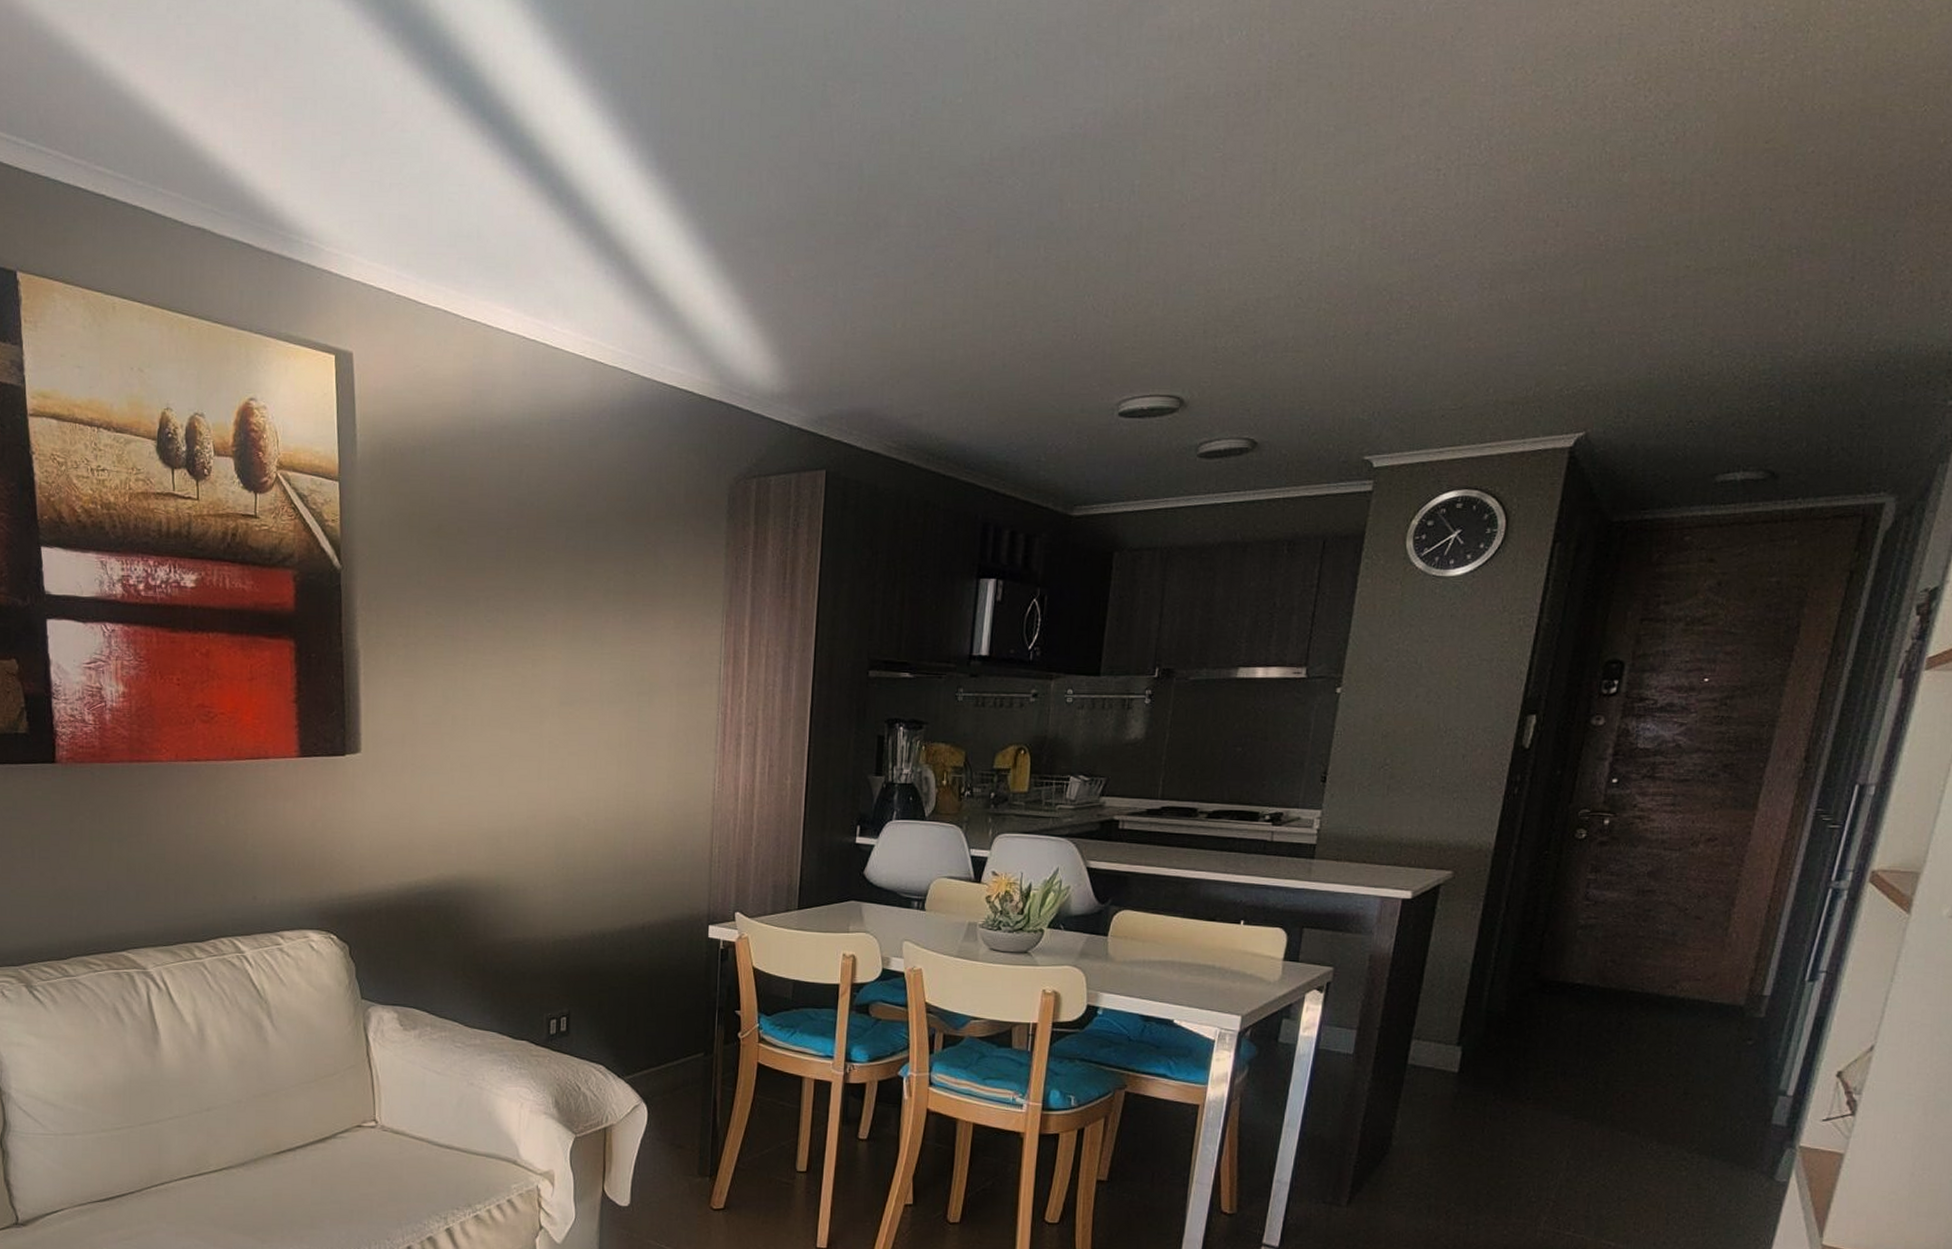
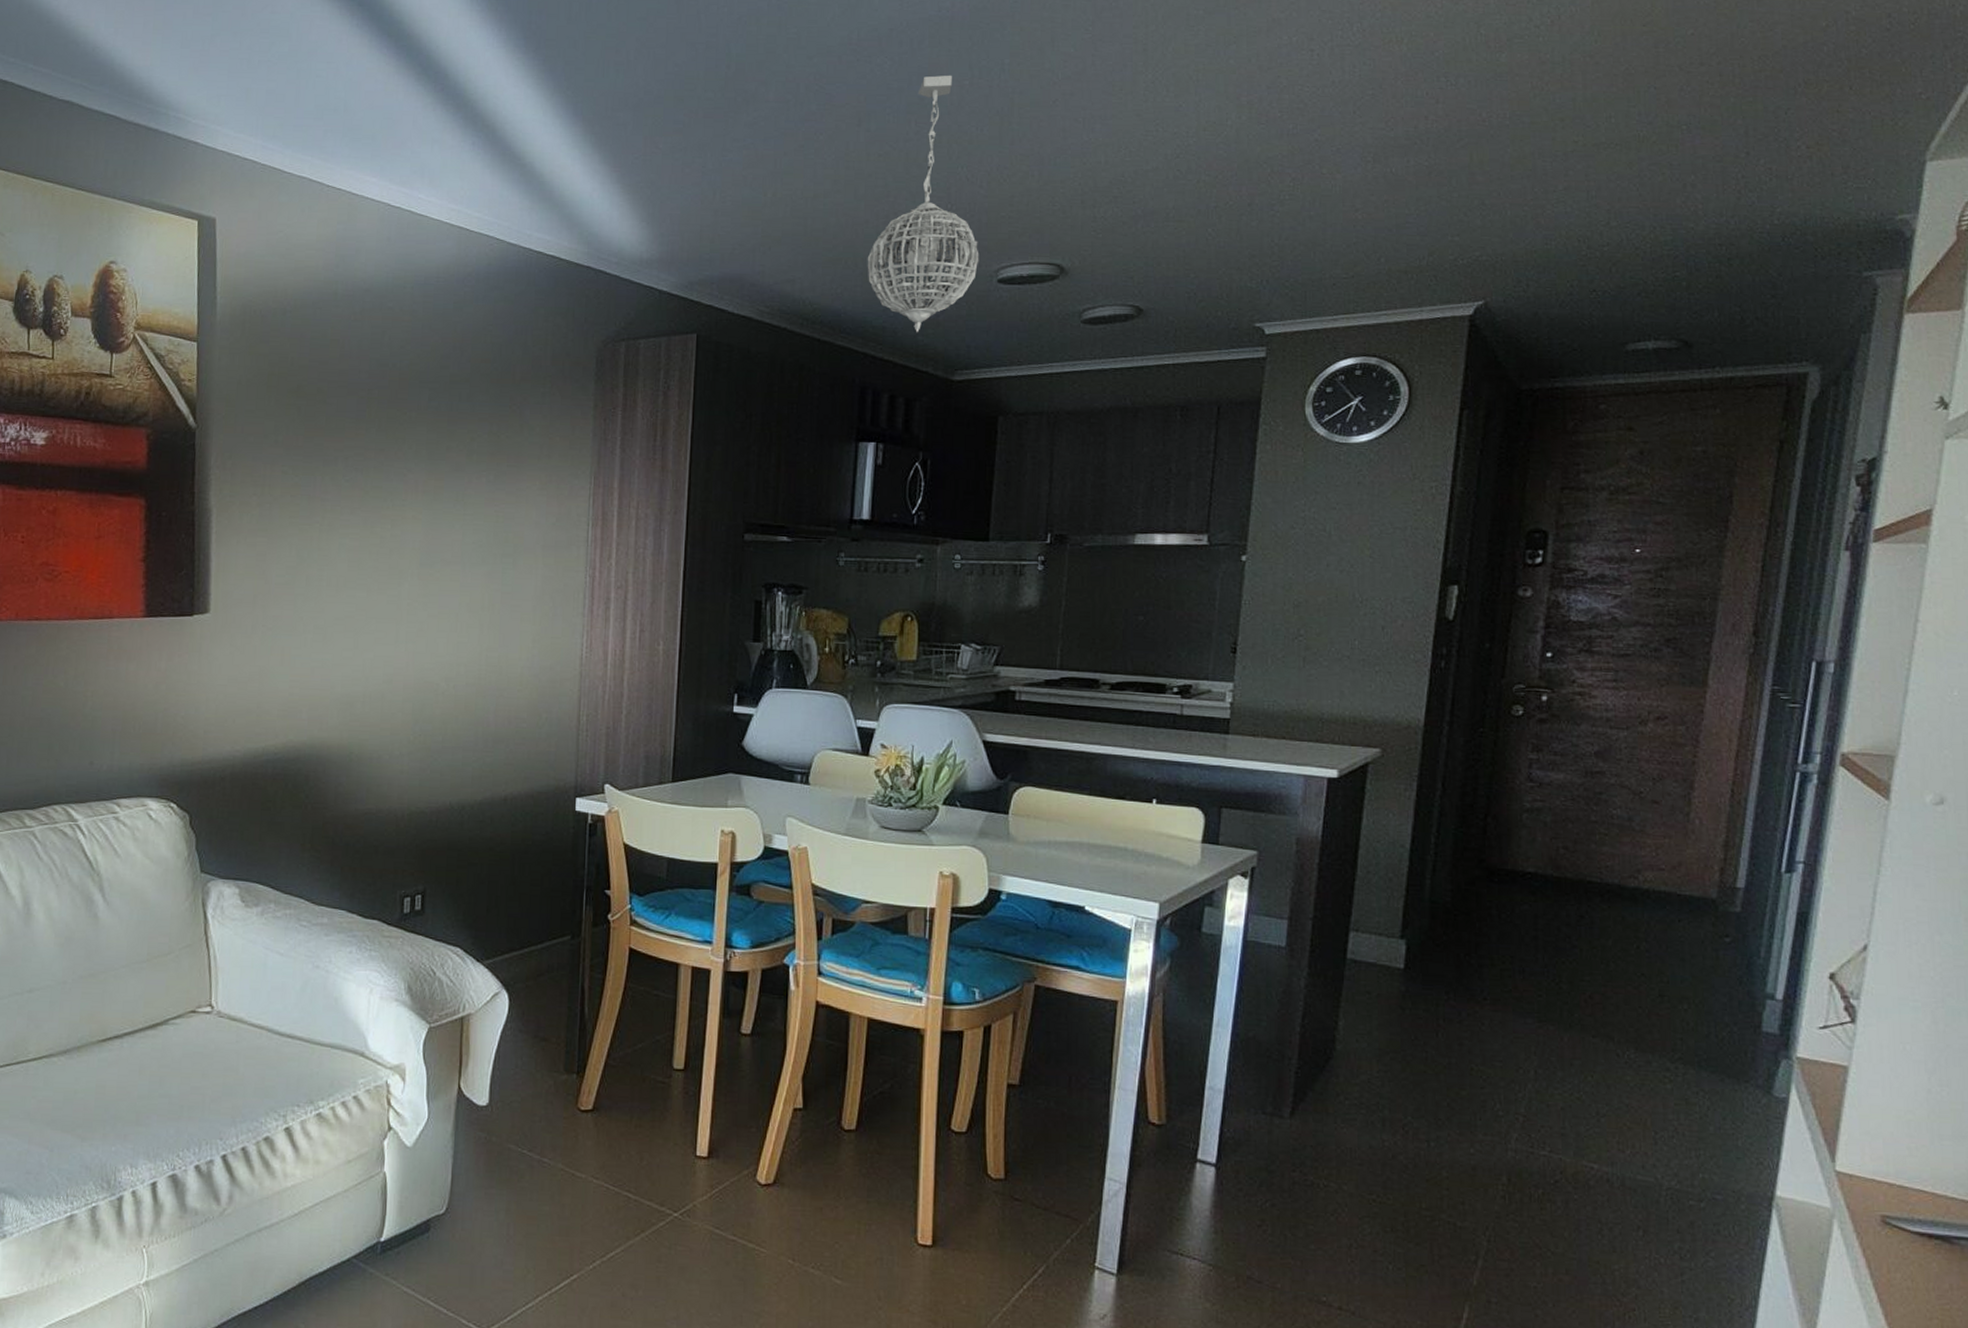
pendant light: none [992,197,1102,468] -> present [867,75,979,333]

